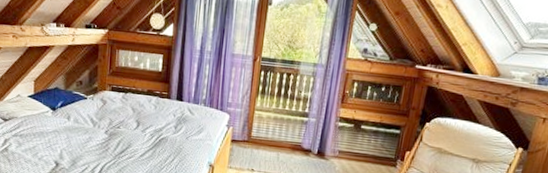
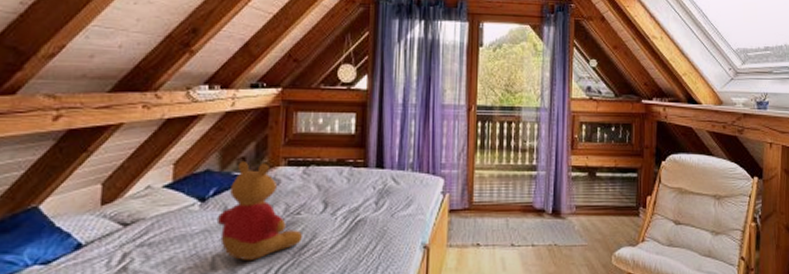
stuffed bear: none [63,83,121,157] -> present [216,160,302,260]

